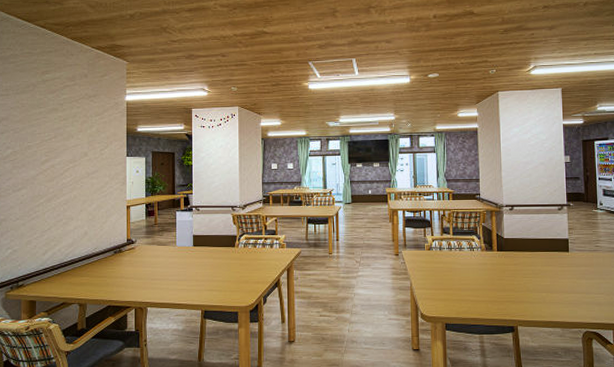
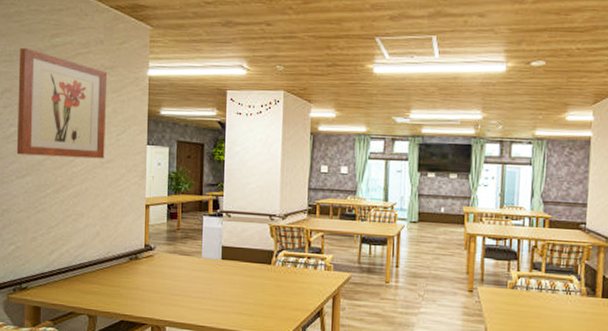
wall art: none [12,83,91,172] -> present [16,47,108,159]

